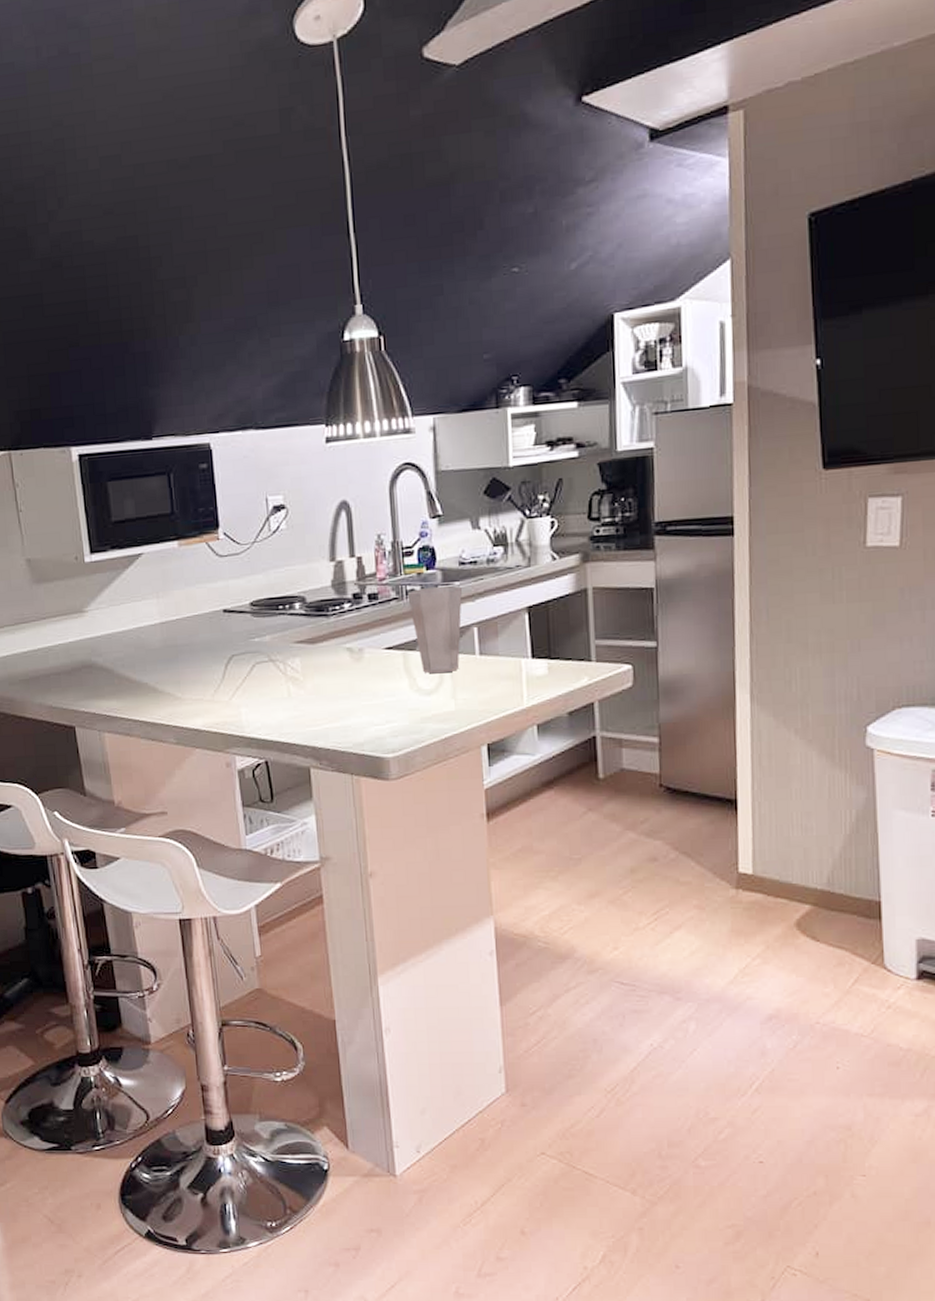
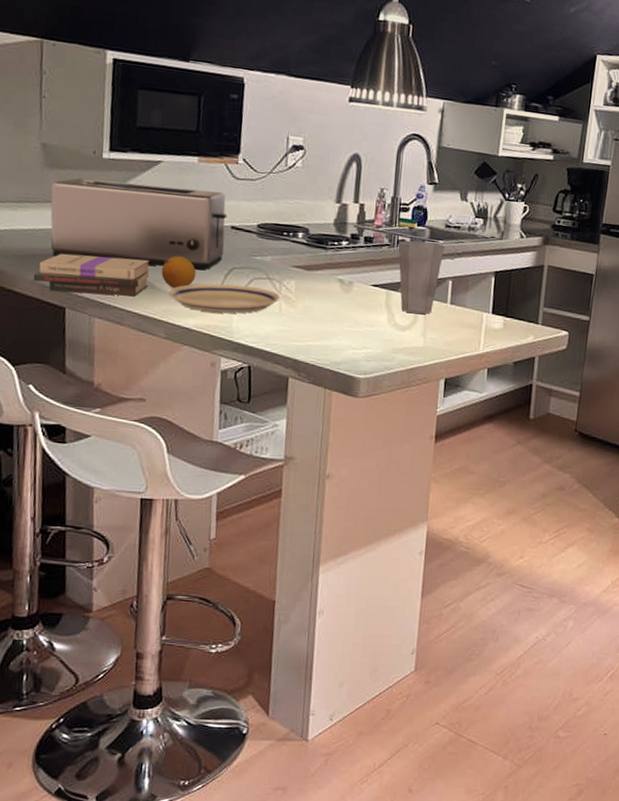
books: none [40,662,150,712] -> present [33,253,150,297]
toaster: none [42,574,220,676] -> present [50,178,228,270]
fruit: none [160,652,196,688] -> present [161,256,197,288]
plate: none [171,672,286,709] -> present [168,283,280,314]

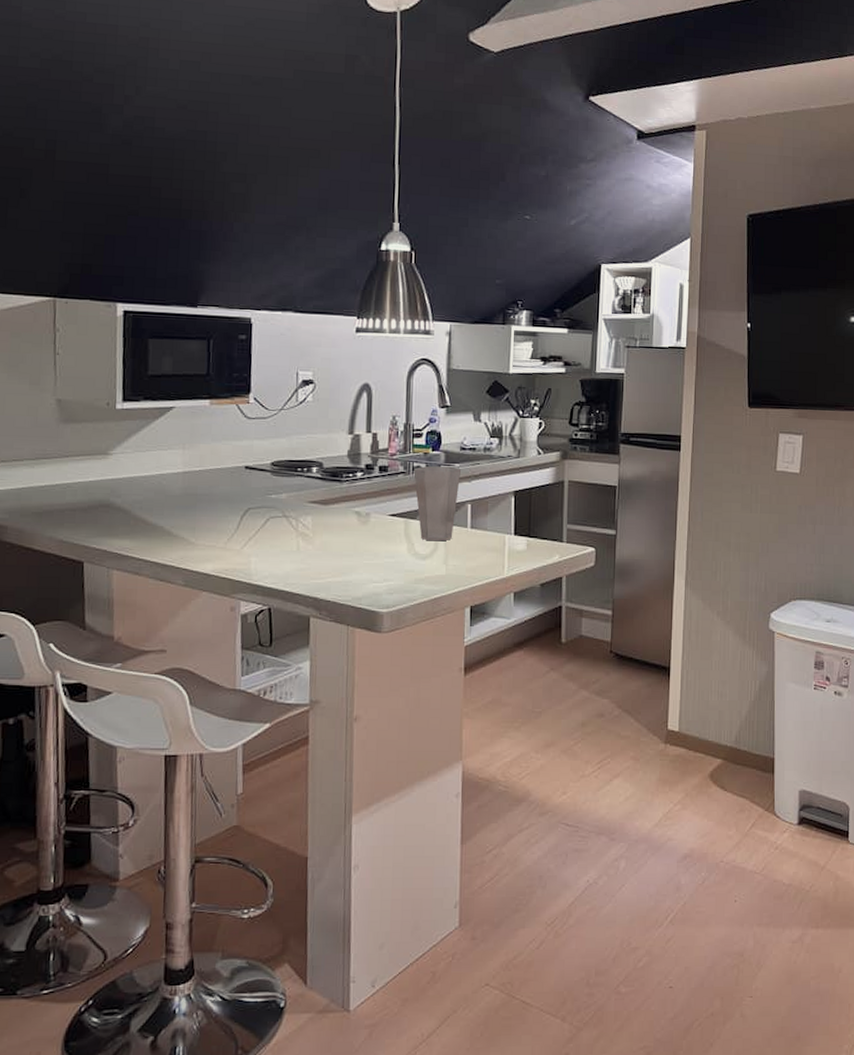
books: present [33,253,150,297] -> none [51,506,166,546]
toaster: present [50,178,228,270] -> none [66,430,241,513]
fruit: present [161,256,197,288] -> none [177,501,212,534]
plate: present [168,283,280,314] -> none [185,525,297,556]

